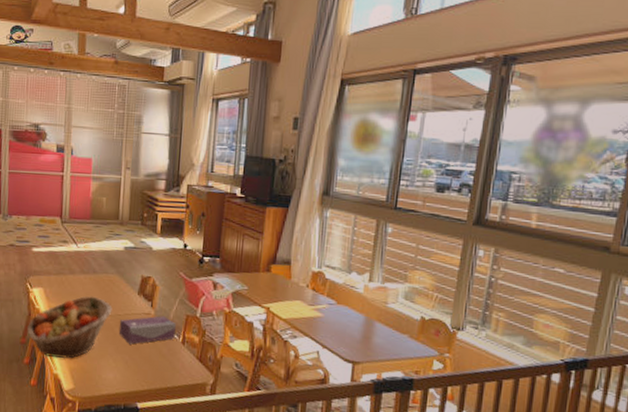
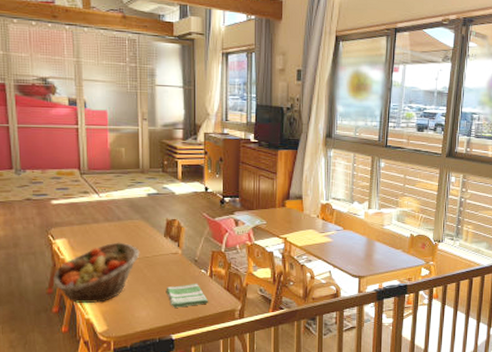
tissue box: present [118,316,176,345] -> none [148,254,203,283]
dish towel: none [135,349,179,374] -> present [166,284,209,308]

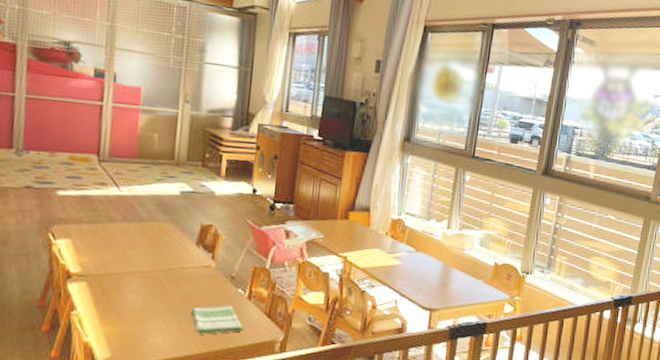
fruit basket: present [53,242,140,303] -> none [47,248,164,323]

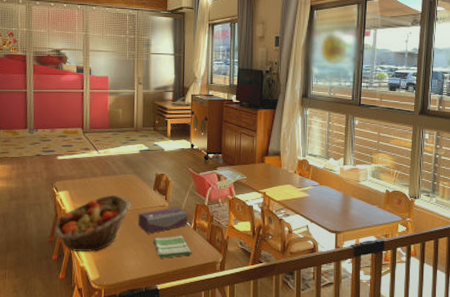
fruit basket: none [47,248,164,323] -> present [55,195,131,252]
tissue box: none [170,268,242,302] -> present [138,207,188,234]

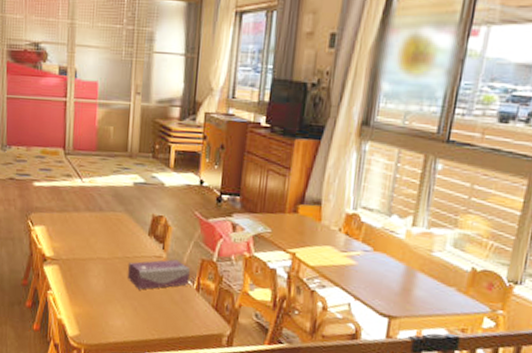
fruit basket: present [55,195,131,252] -> none [29,236,120,303]
dish towel: present [153,235,192,258] -> none [144,295,193,323]

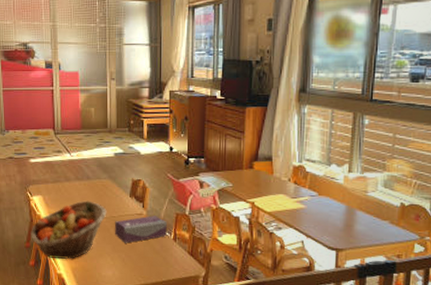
fruit basket: none [29,236,120,303] -> present [31,200,107,259]

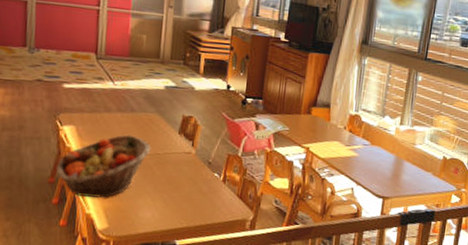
tissue box: present [114,215,167,243] -> none [157,155,217,183]

